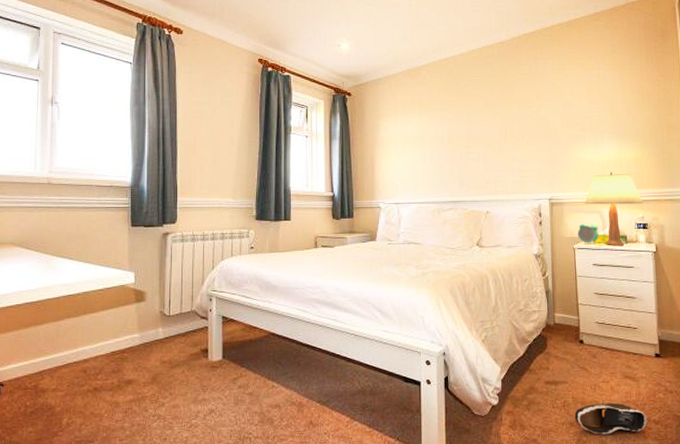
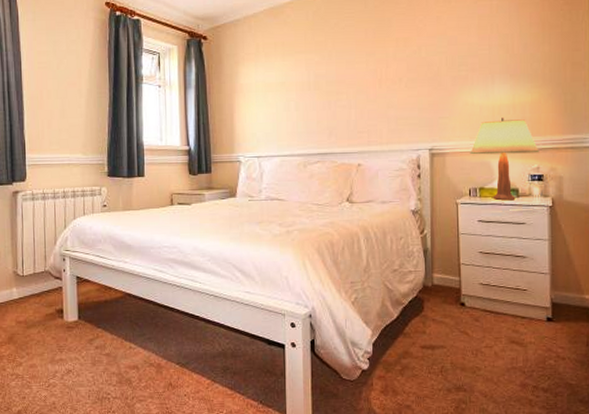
shoe: present [574,402,648,435] -> none [453,369,536,402]
alarm clock: present [577,220,599,246] -> none [460,171,486,200]

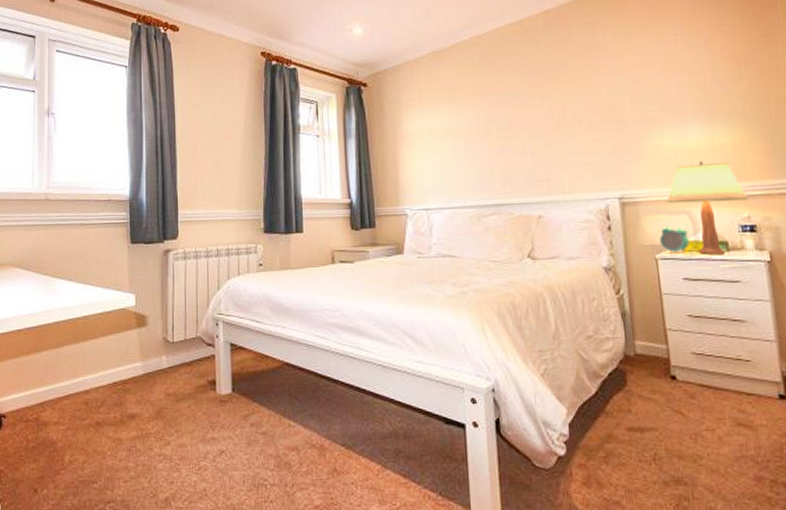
alarm clock: none [460,171,486,200] -> present [659,222,690,255]

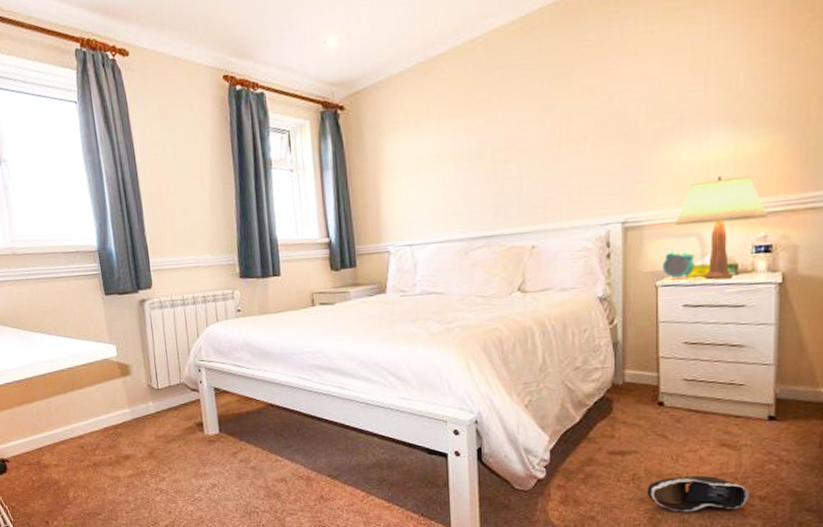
shoe: none [669,457,774,499] -> present [647,475,751,512]

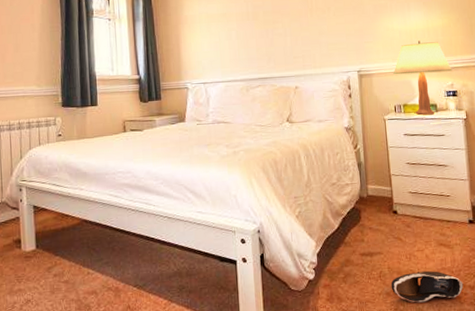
alarm clock: present [661,246,695,281] -> none [387,90,409,116]

